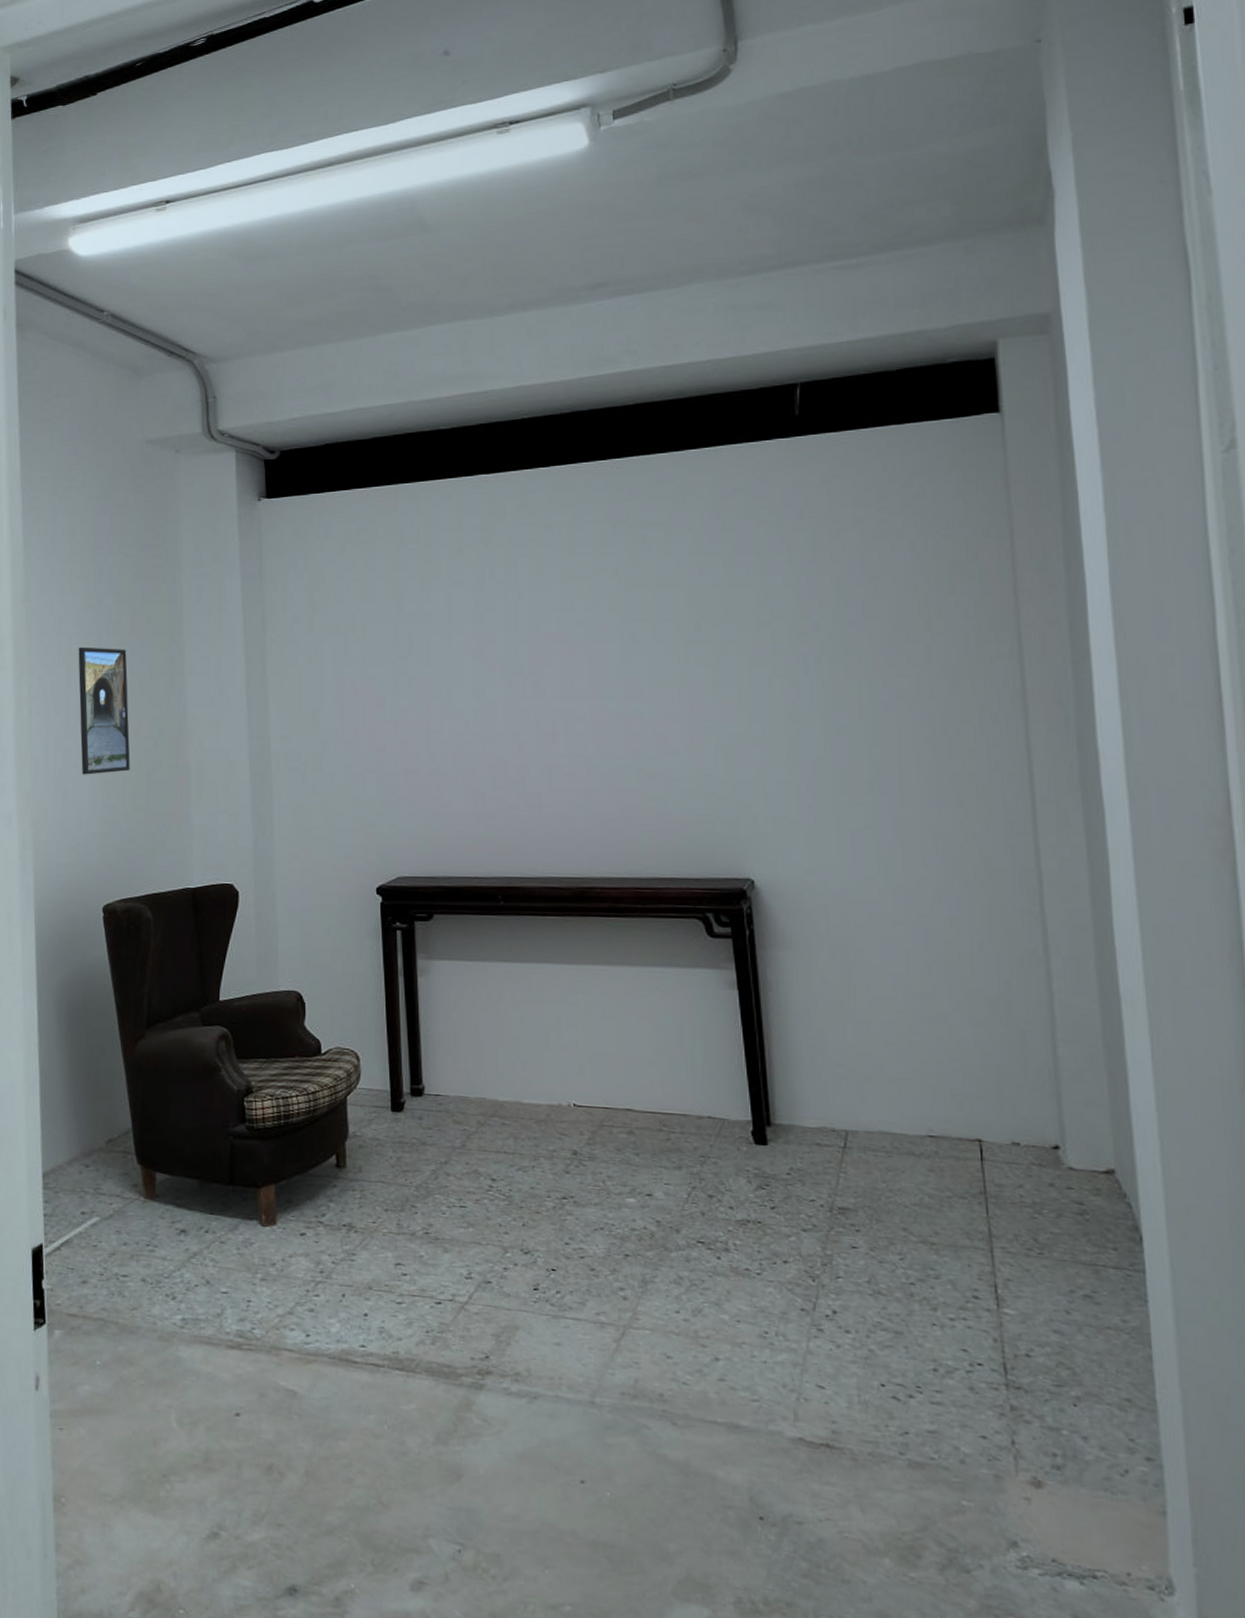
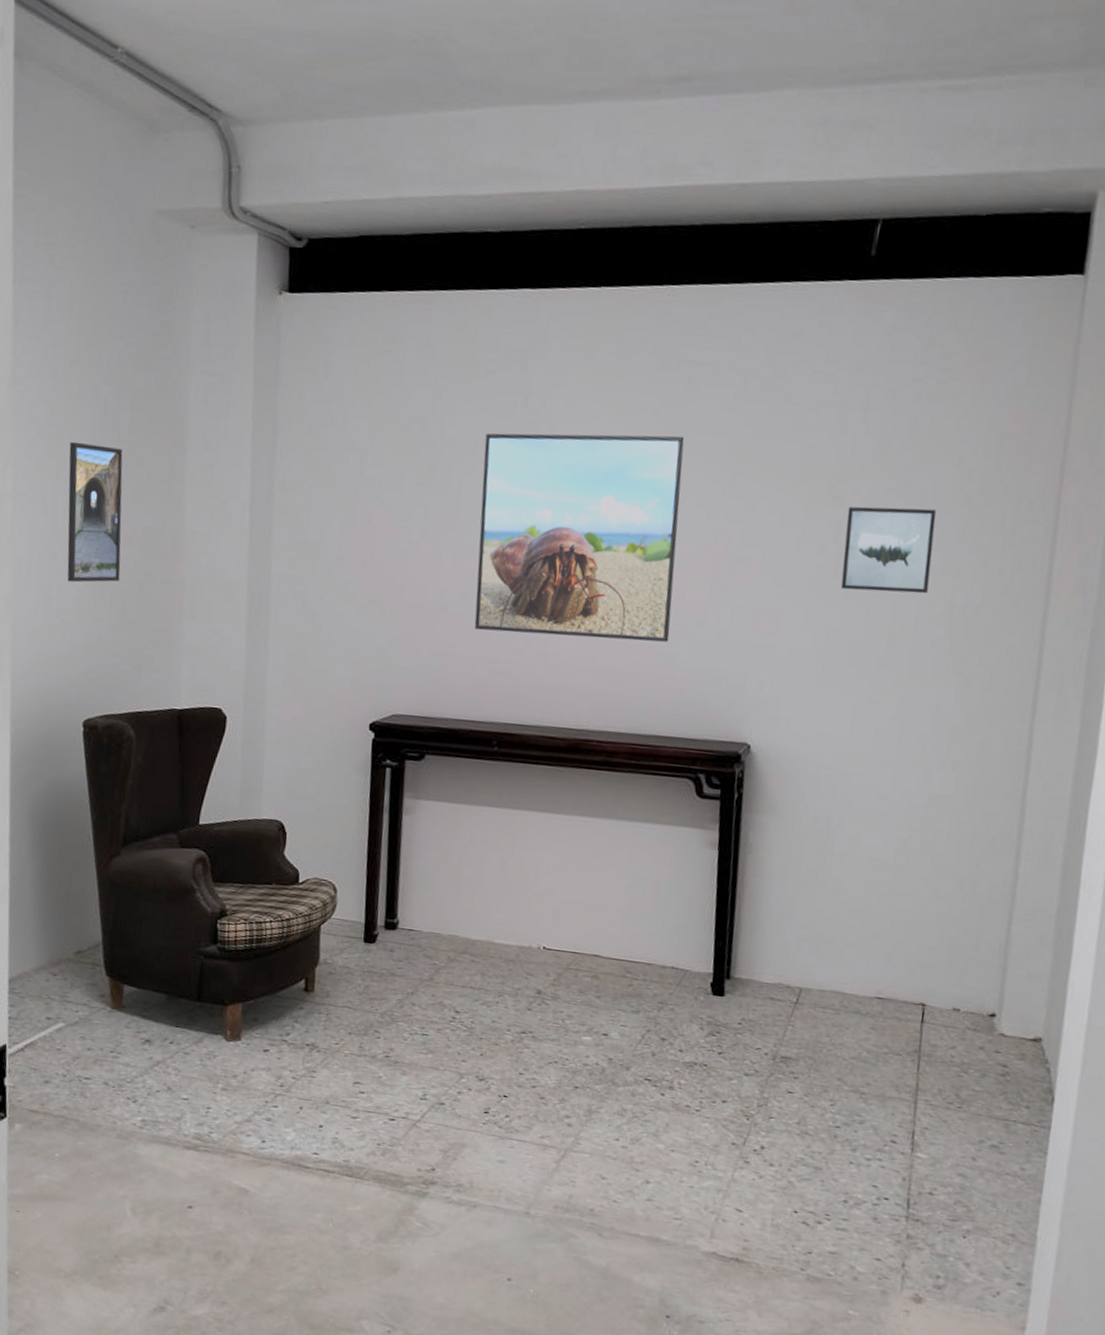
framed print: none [458,591,658,788] -> present [474,433,685,642]
wall art: none [813,637,905,721] -> present [840,506,937,594]

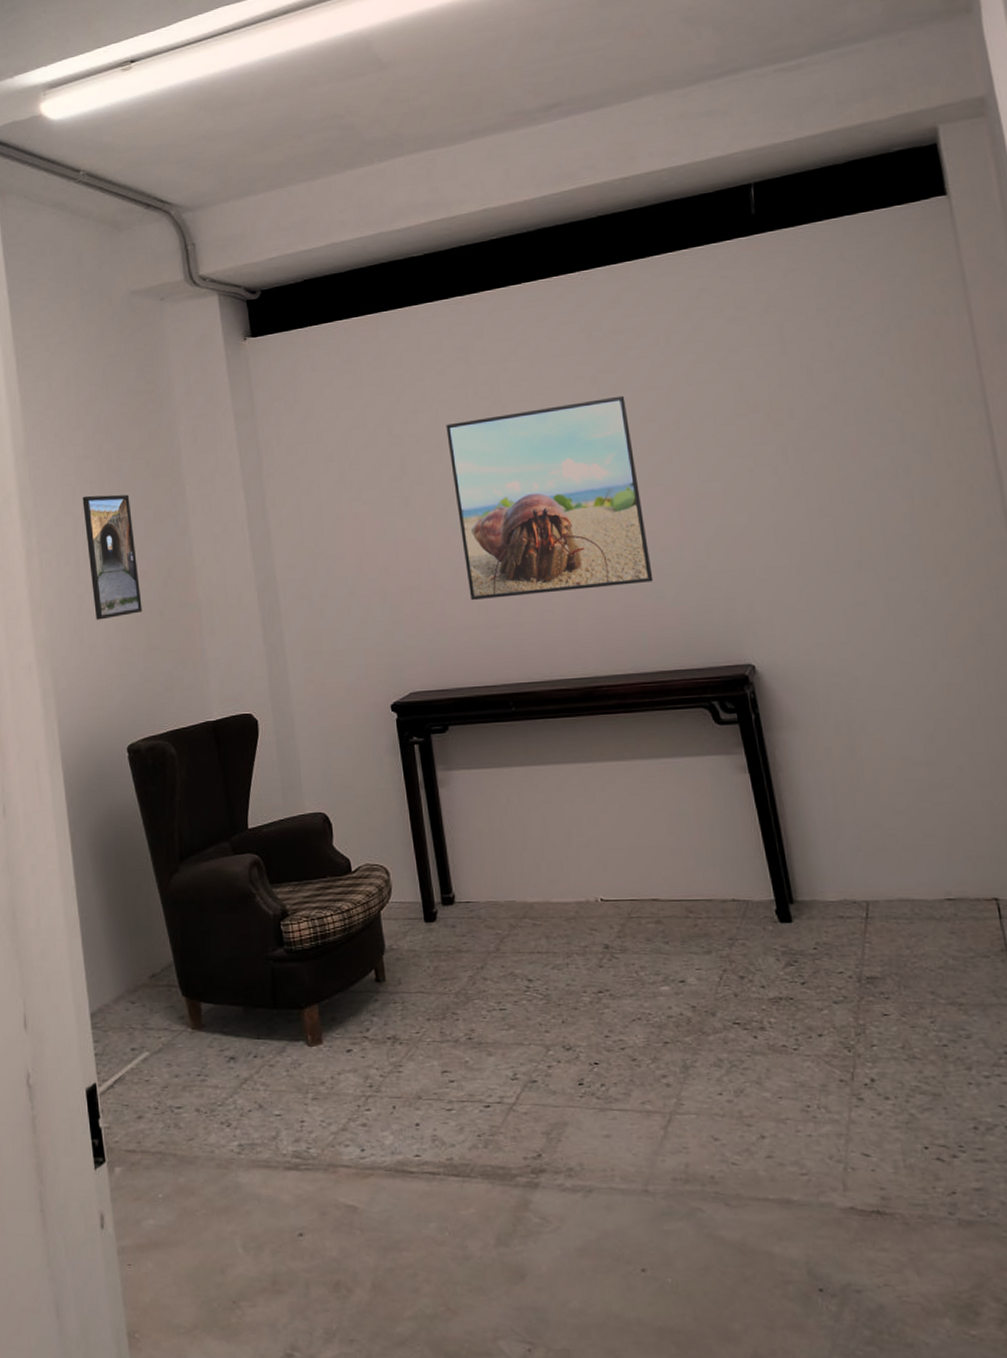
wall art: present [840,506,937,594] -> none [789,418,884,505]

